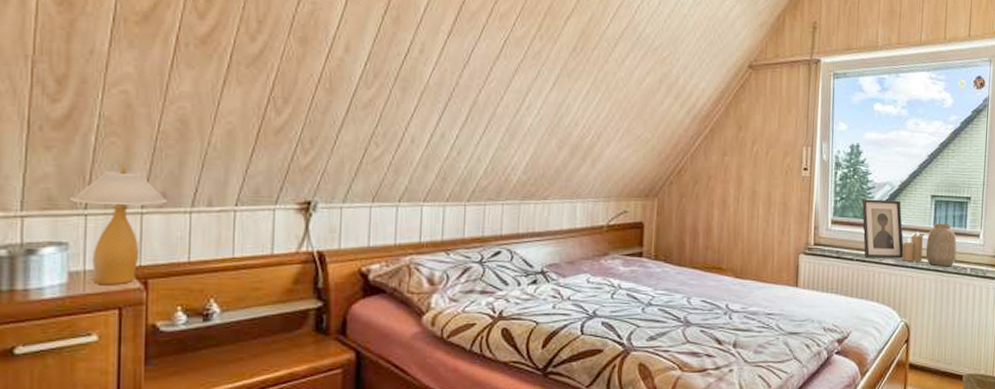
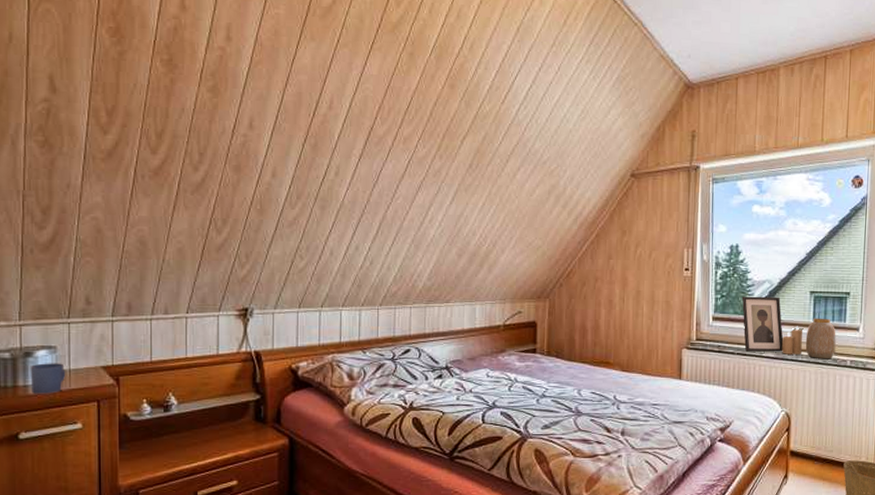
mug: none [33,262,78,301] -> present [31,363,65,395]
table lamp: present [70,163,169,286] -> none [56,278,133,382]

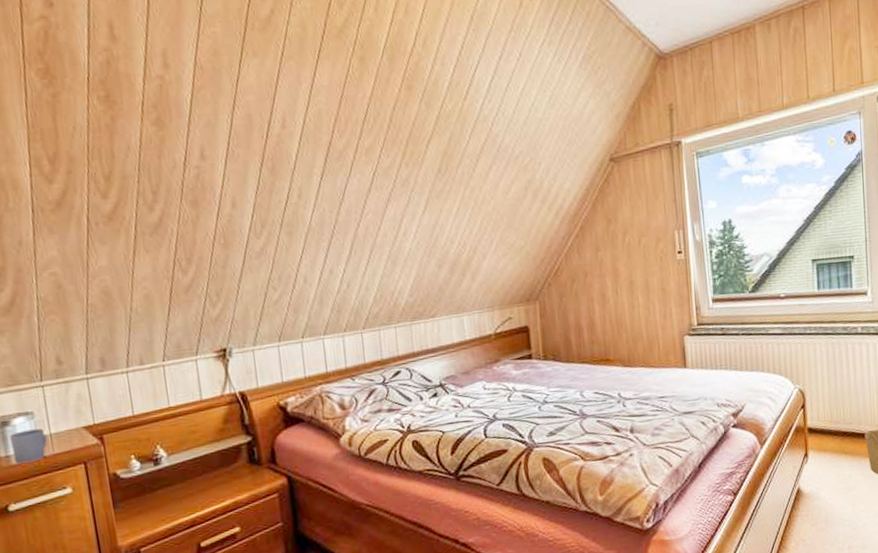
picture frame: present [741,296,784,352] -> none [740,269,790,331]
candle: present [782,326,802,355] -> none [788,297,809,329]
vase: present [805,318,836,360] -> none [812,286,845,330]

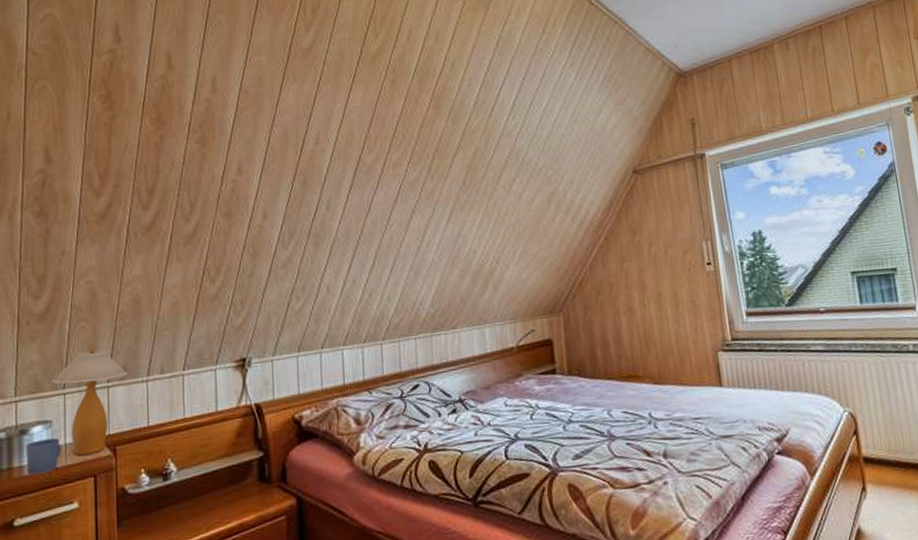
table lamp: none [27,336,107,445] -> present [52,344,129,456]

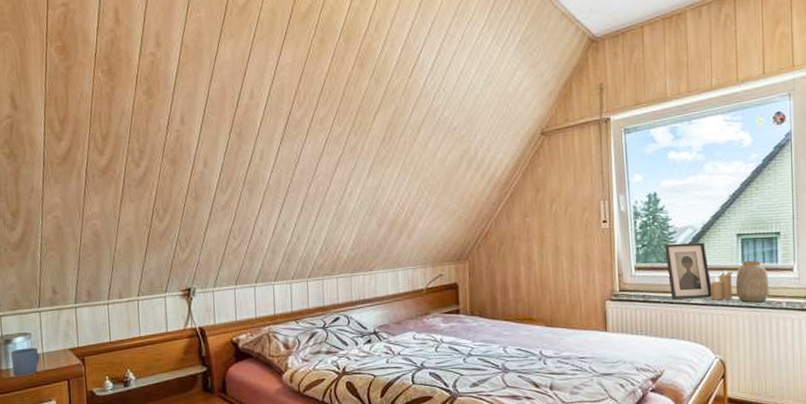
table lamp: present [52,344,129,456] -> none [29,270,92,363]
picture frame: none [775,282,833,347] -> present [664,242,712,300]
candle: none [829,312,855,346] -> present [711,270,732,300]
vase: none [855,299,894,347] -> present [735,260,769,303]

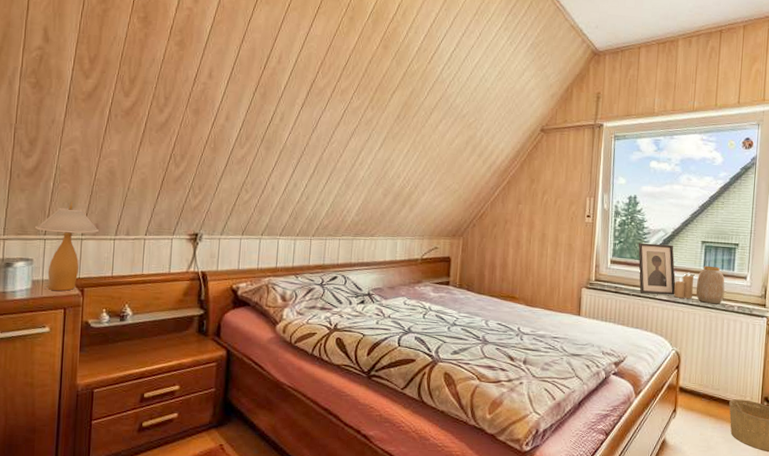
mug: present [11,348,40,377] -> none [9,273,39,301]
table lamp: none [29,270,92,363] -> present [35,202,100,292]

